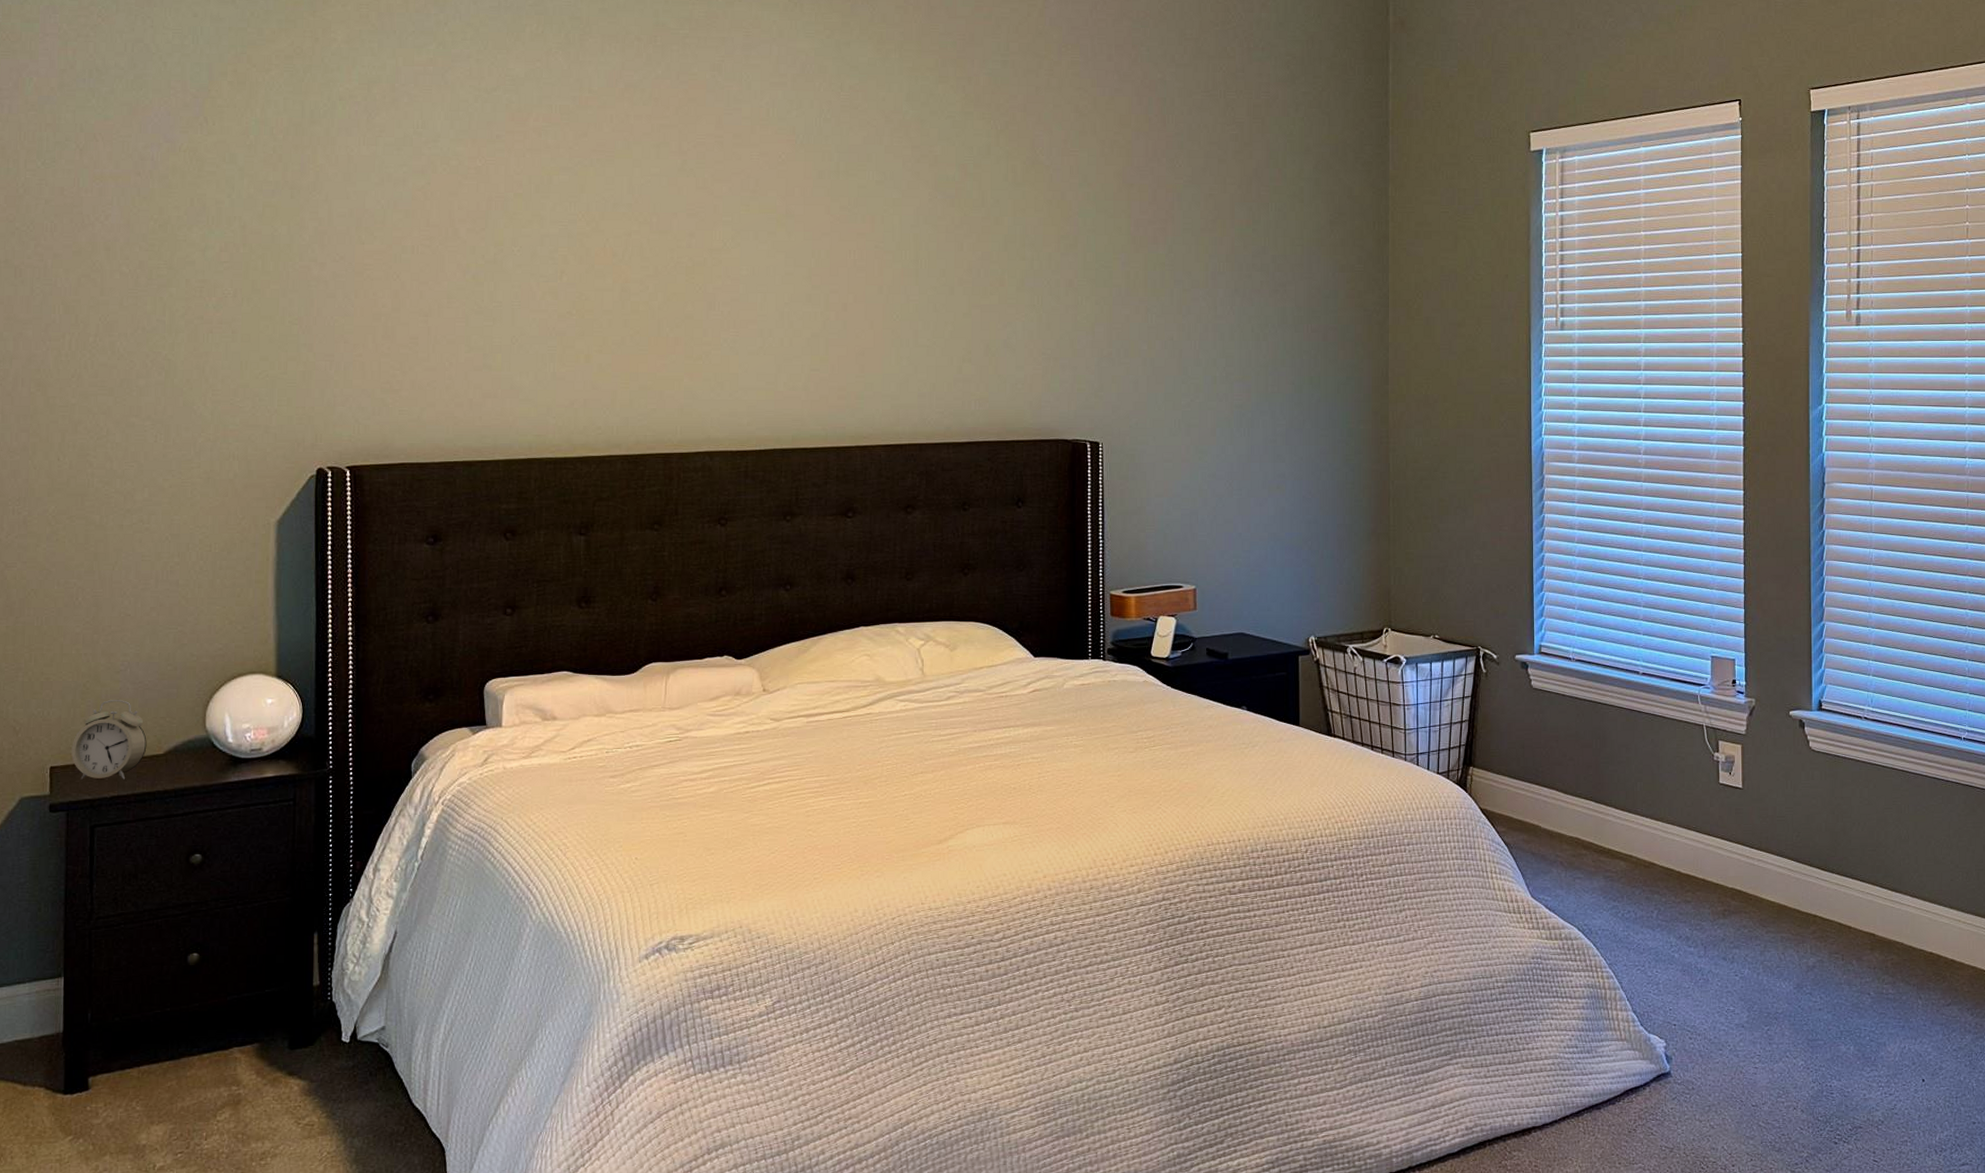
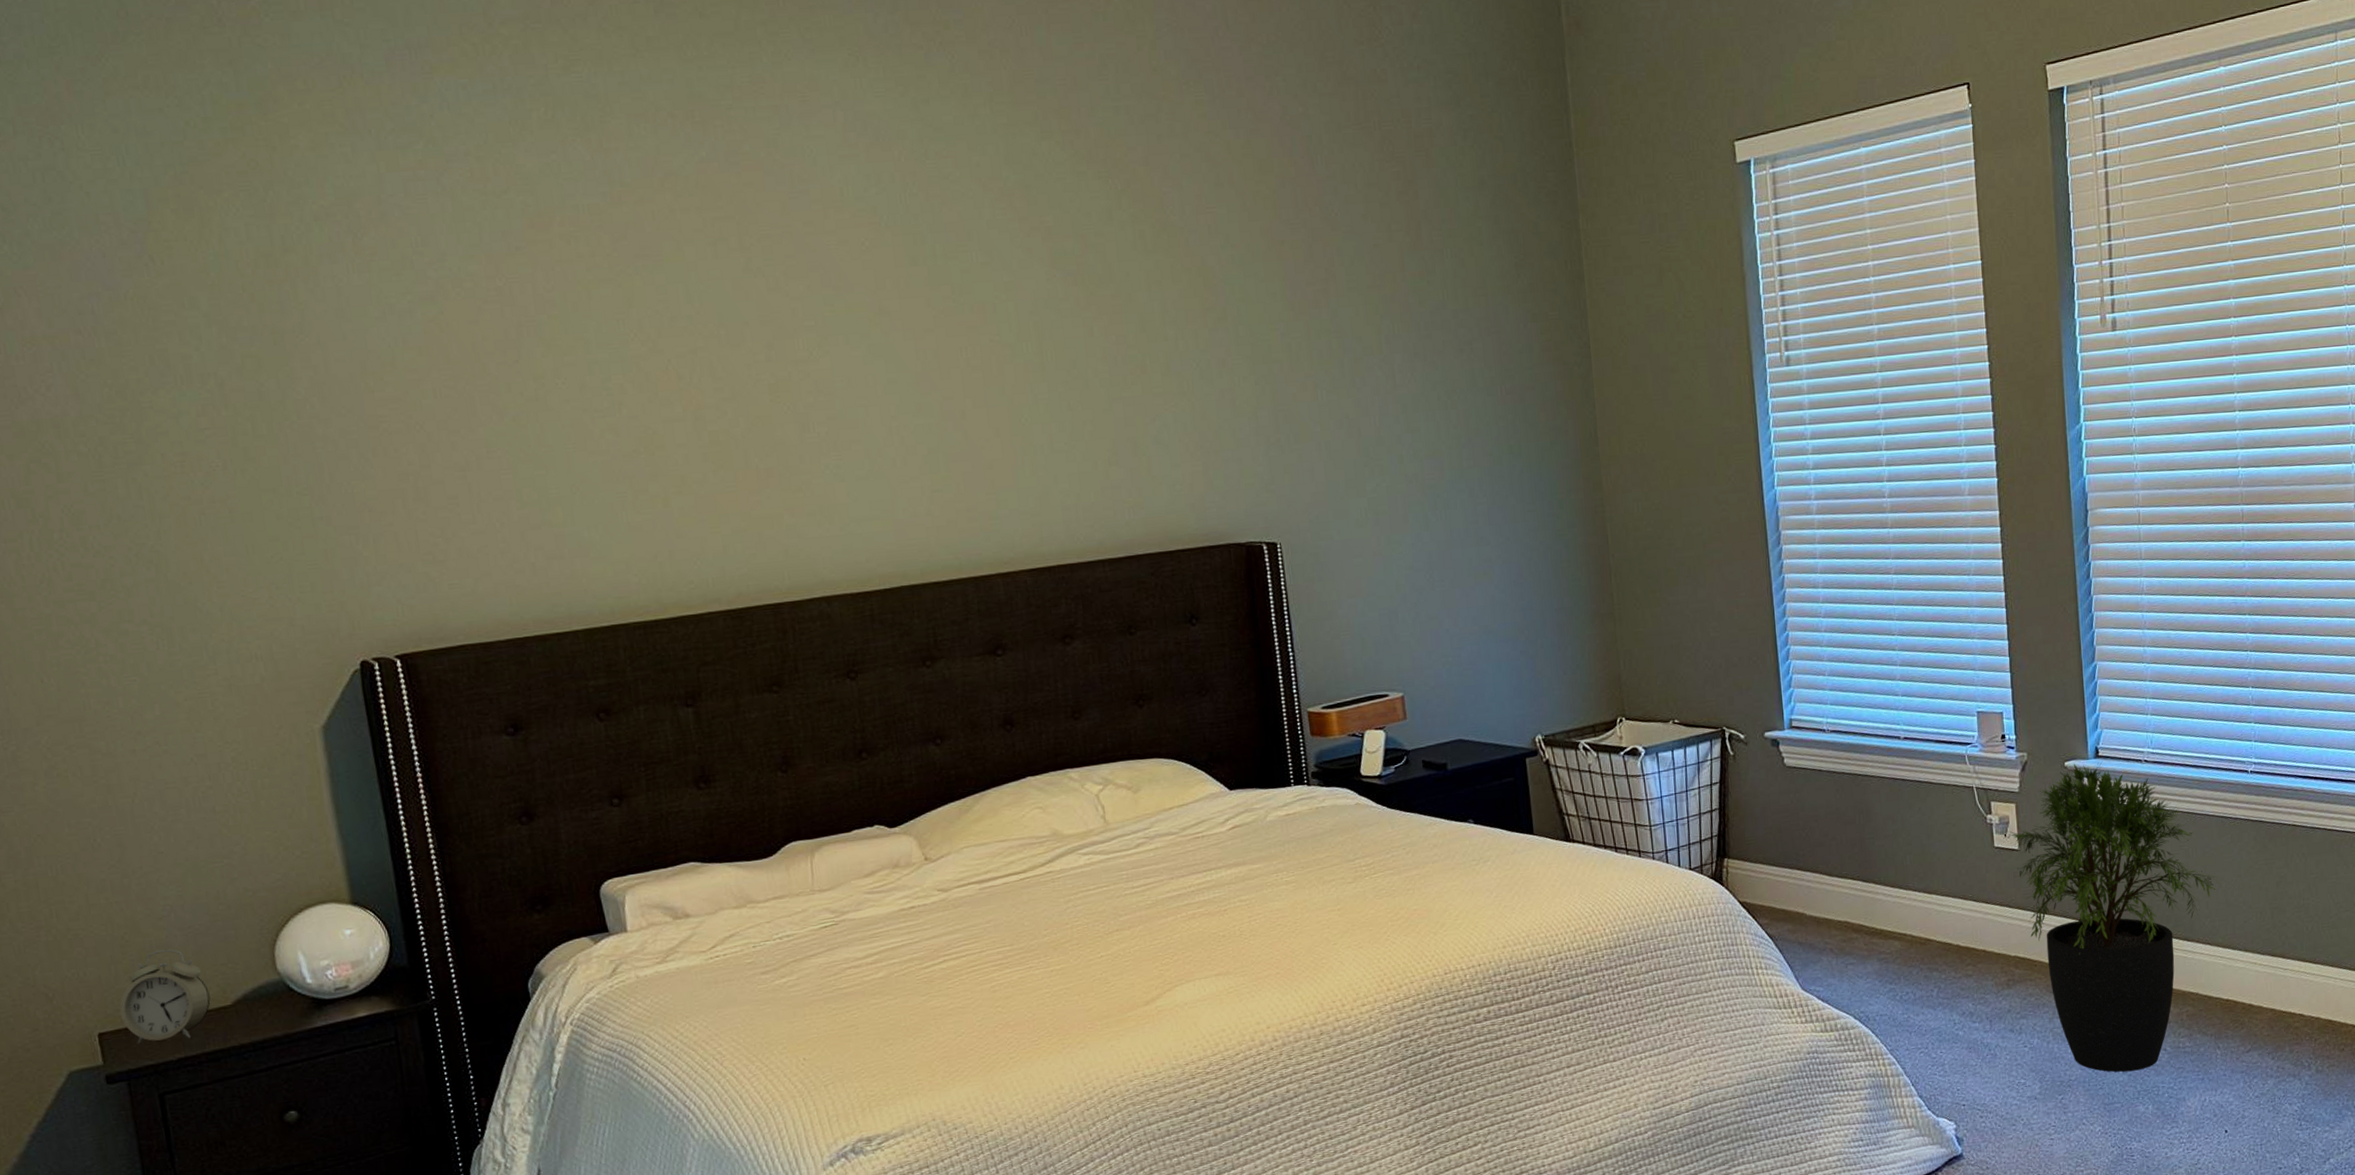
potted plant: none [1735,714,1929,1011] -> present [2010,762,2219,1072]

